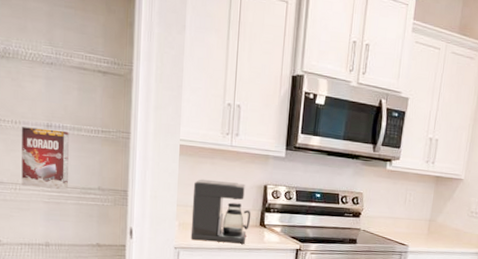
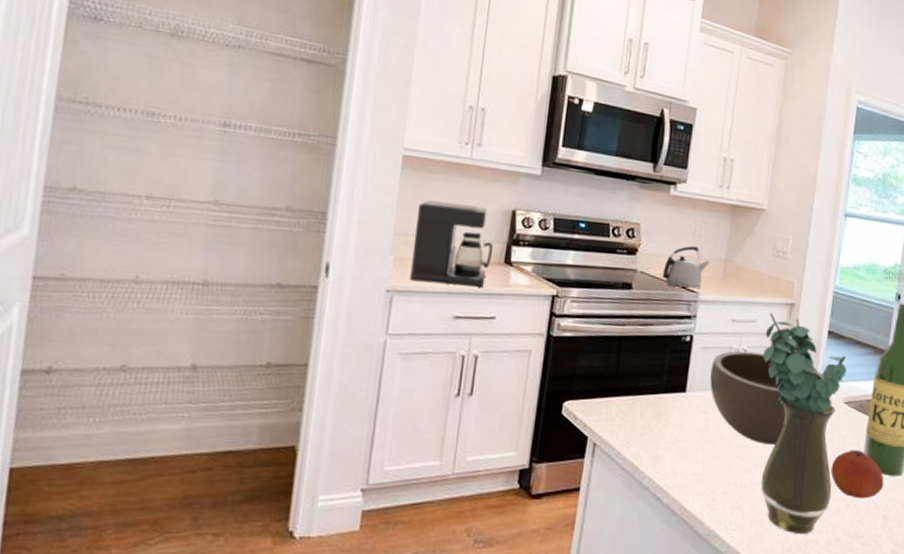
cereal box: present [21,127,69,190] -> none [178,124,253,209]
kettle: none [380,209,417,243] -> present [662,245,710,290]

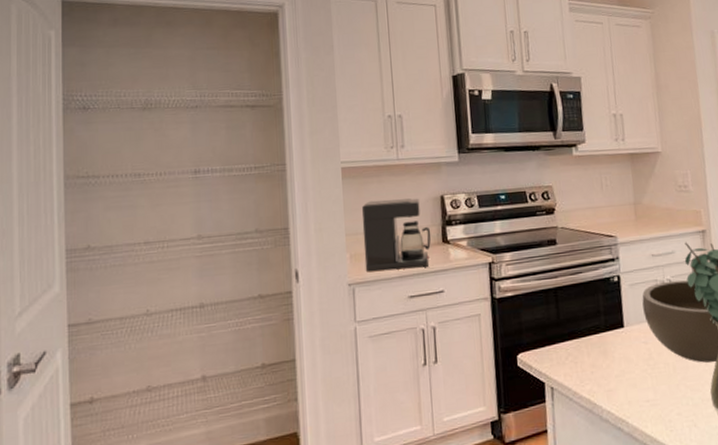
kettle: present [662,245,710,290] -> none [580,196,621,235]

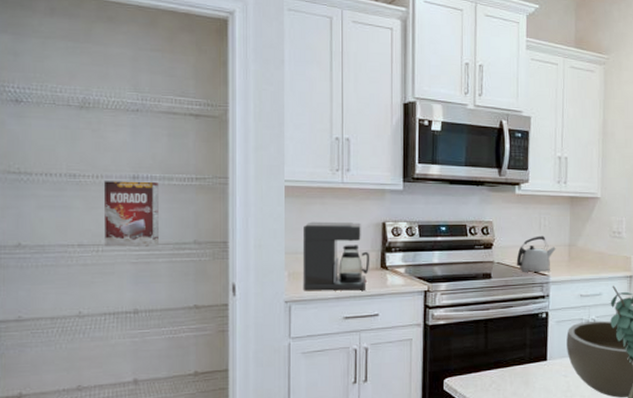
cereal box: none [166,174,221,243] -> present [103,181,159,247]
kettle: none [580,196,621,235] -> present [516,236,556,273]

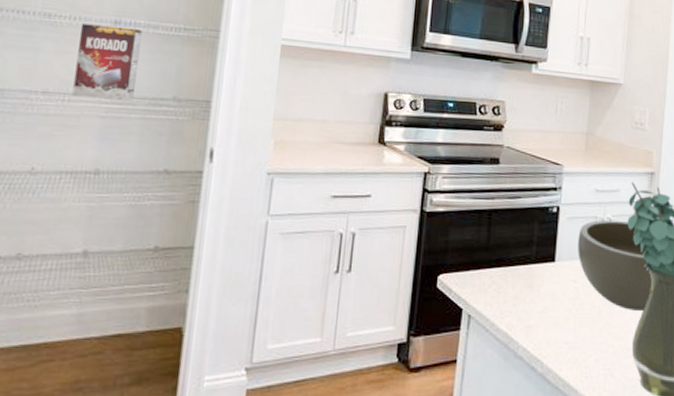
coffee maker: present [302,221,370,292] -> none [289,86,368,168]
kettle: present [516,236,556,273] -> none [527,120,572,163]

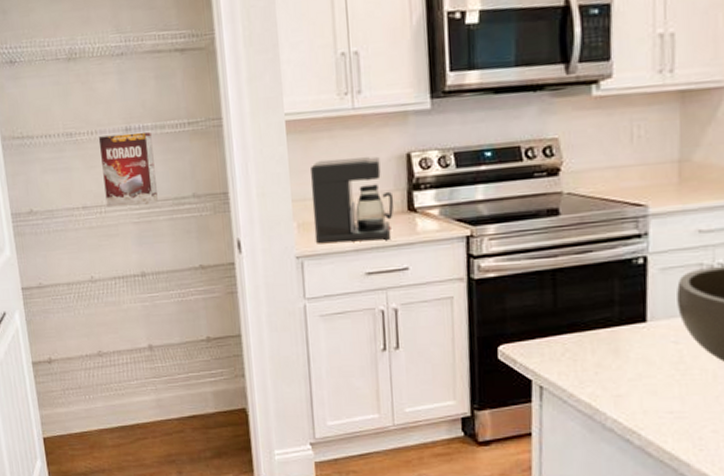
coffee maker: none [289,86,368,168] -> present [309,156,394,244]

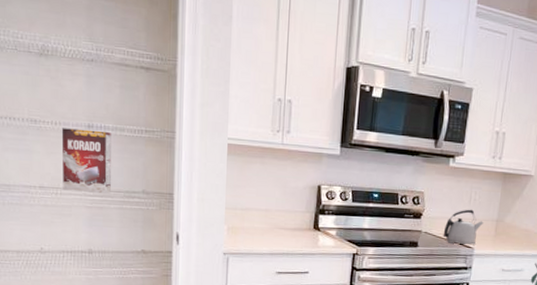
coffee maker: present [309,156,394,244] -> none [240,180,305,250]
kettle: none [595,151,658,204] -> present [443,209,483,246]

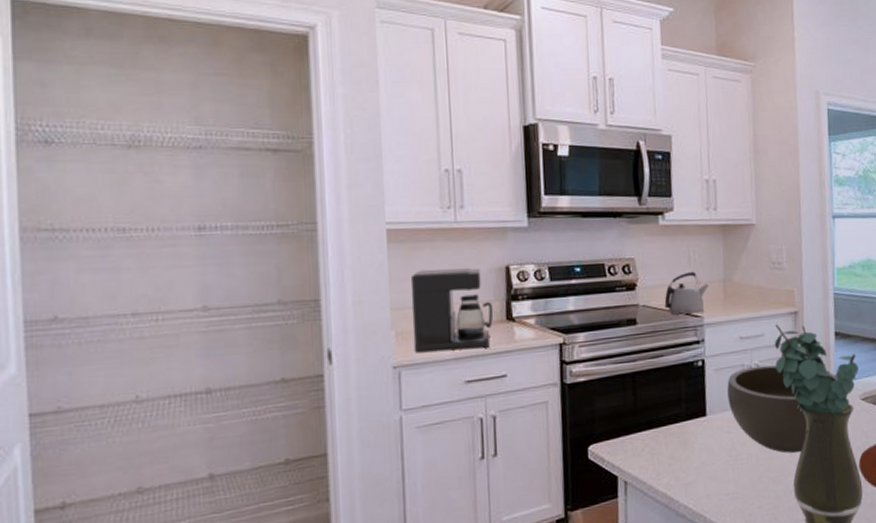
cereal box: present [61,128,111,193] -> none [161,231,234,315]
coffee maker: none [240,180,305,250] -> present [410,268,494,353]

